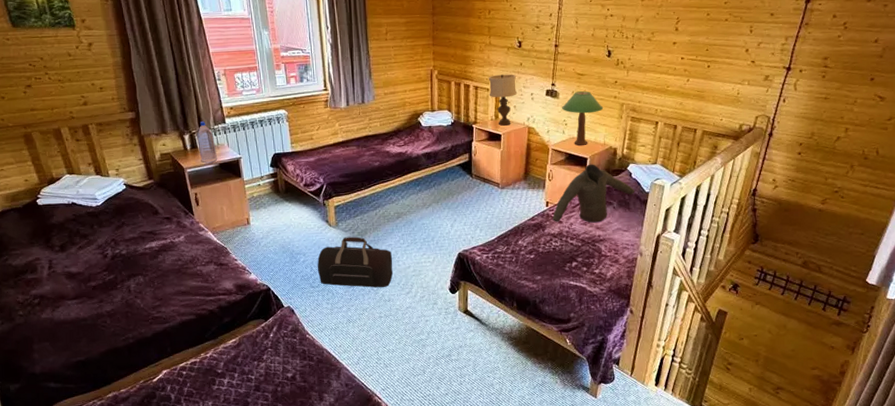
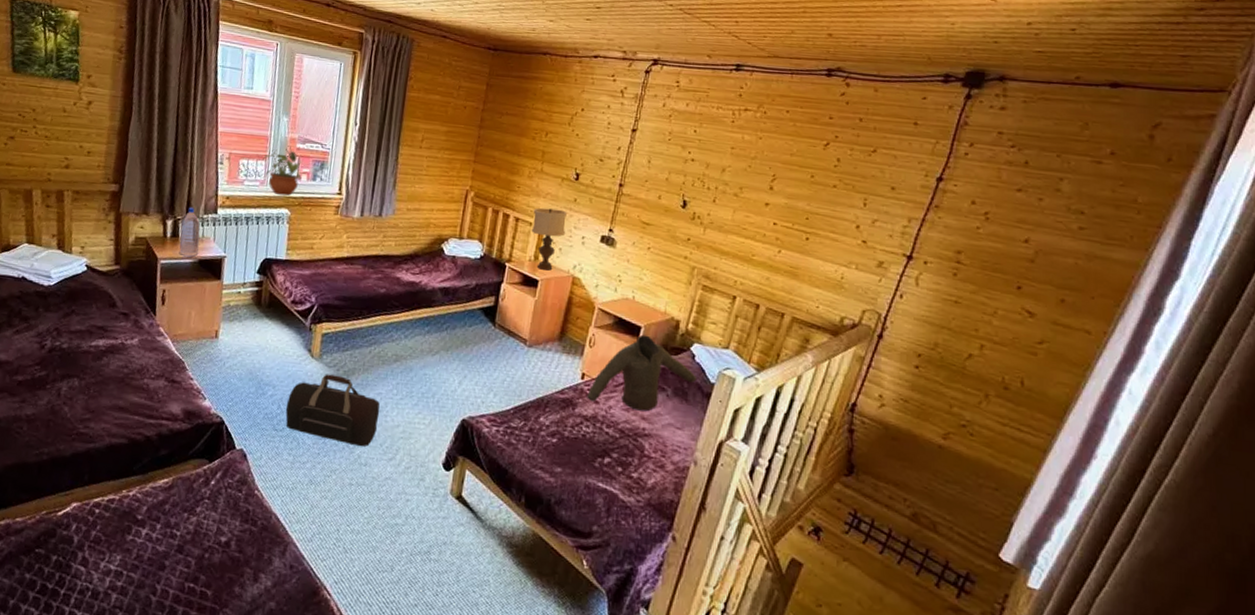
potted plant: none [253,55,291,100] -> present [262,146,302,197]
table lamp: present [562,91,604,146] -> none [618,243,670,311]

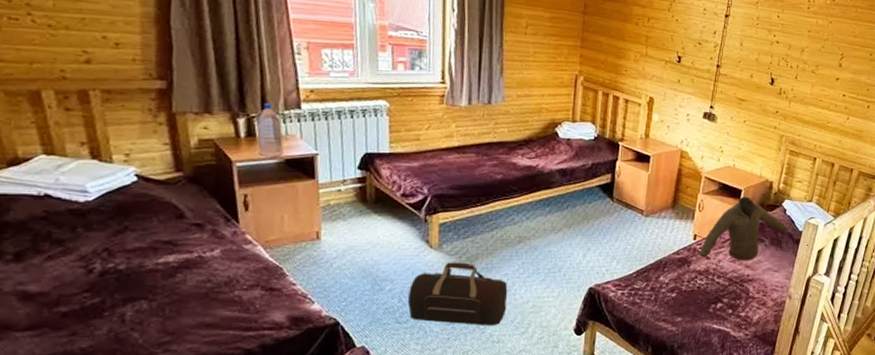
potted plant: present [262,146,302,197] -> none [348,33,398,88]
table lamp: present [531,207,567,271] -> none [640,89,672,147]

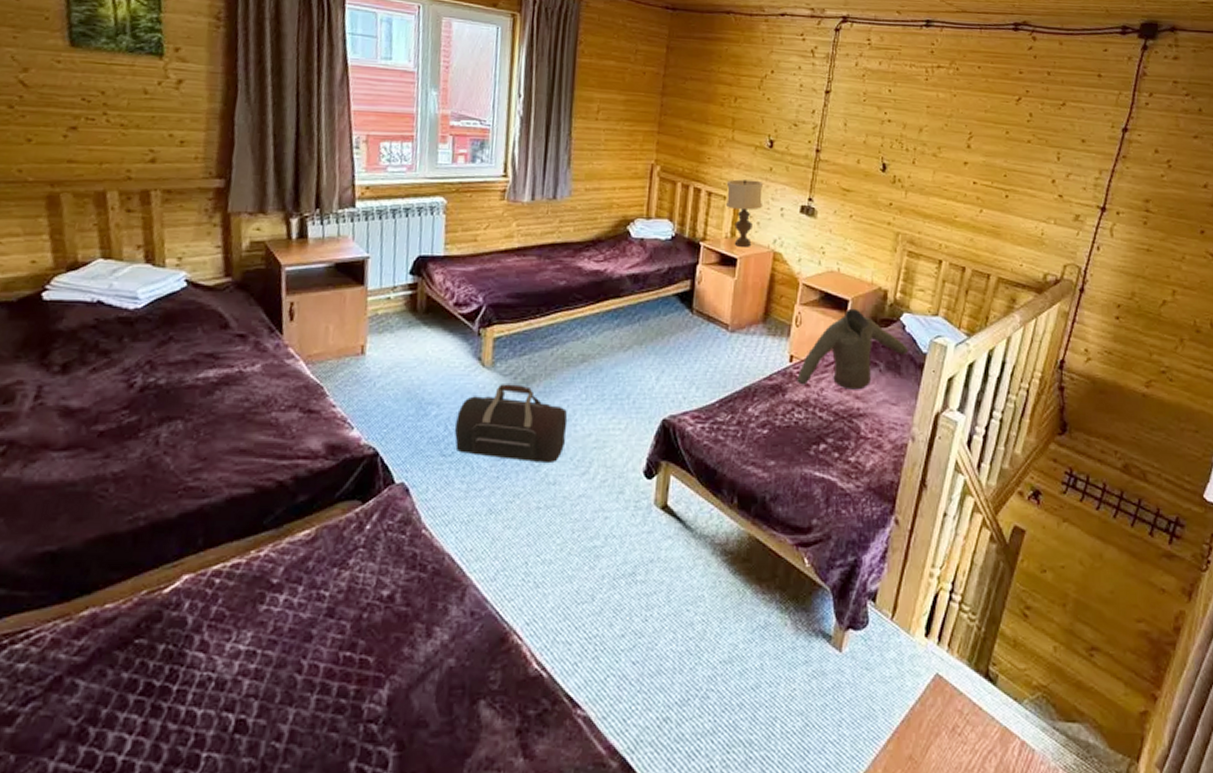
water bottle: present [255,103,283,158] -> none [308,201,335,262]
table lamp: none [640,89,672,147] -> present [725,179,763,247]

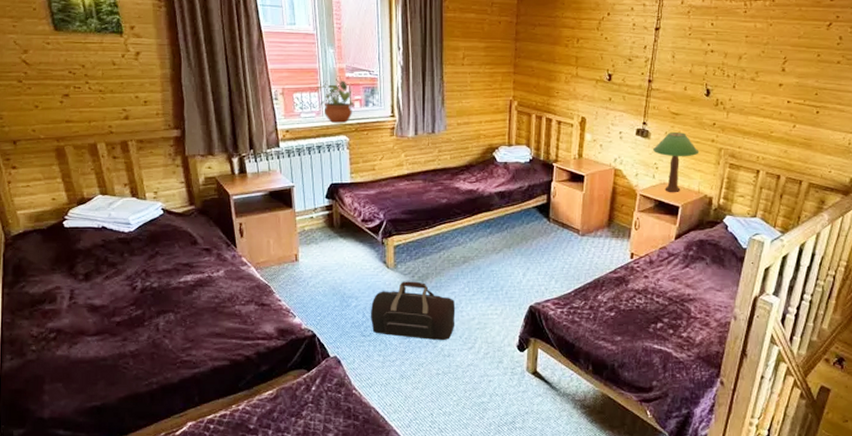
potted plant: none [407,123,458,183] -> present [314,76,355,124]
table lamp: present [725,179,763,247] -> none [573,109,605,166]
jacket: present [797,308,908,390] -> none [637,213,730,280]
table lamp: none [820,212,874,284] -> present [653,133,700,193]

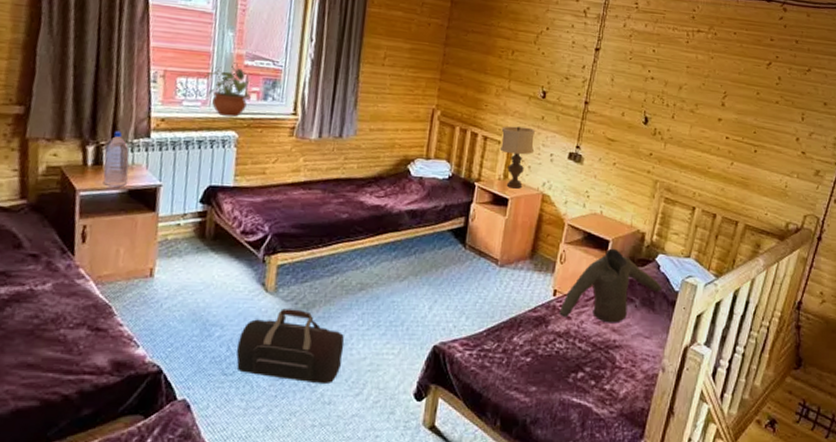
water bottle: none [246,143,267,191] -> present [103,131,130,188]
table lamp: none [573,109,605,166] -> present [499,126,535,189]
jacket: none [637,213,730,280] -> present [559,248,662,323]
table lamp: present [653,133,700,193] -> none [585,159,634,226]

